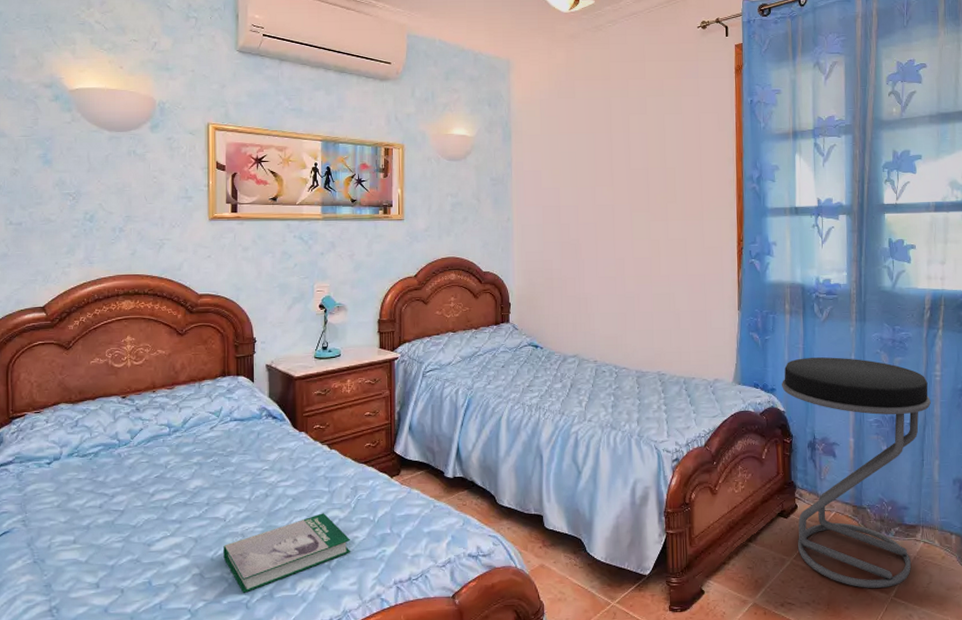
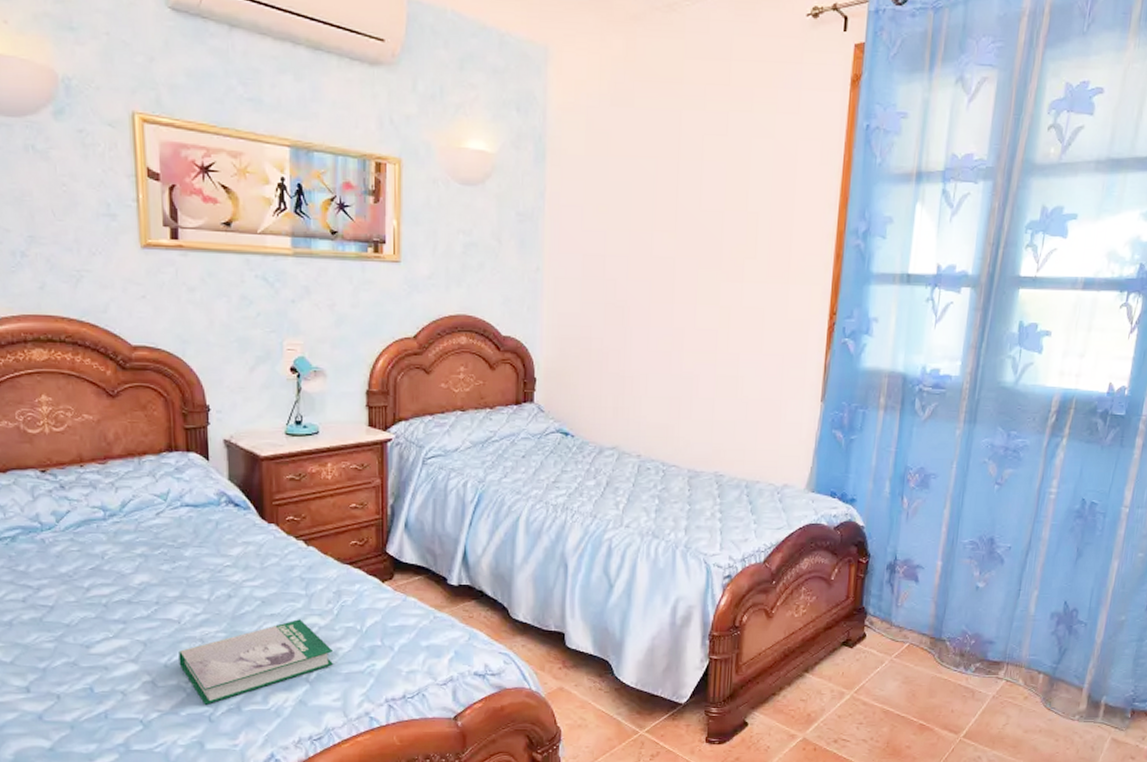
stool: present [782,357,931,589] -> none [861,464,1040,728]

